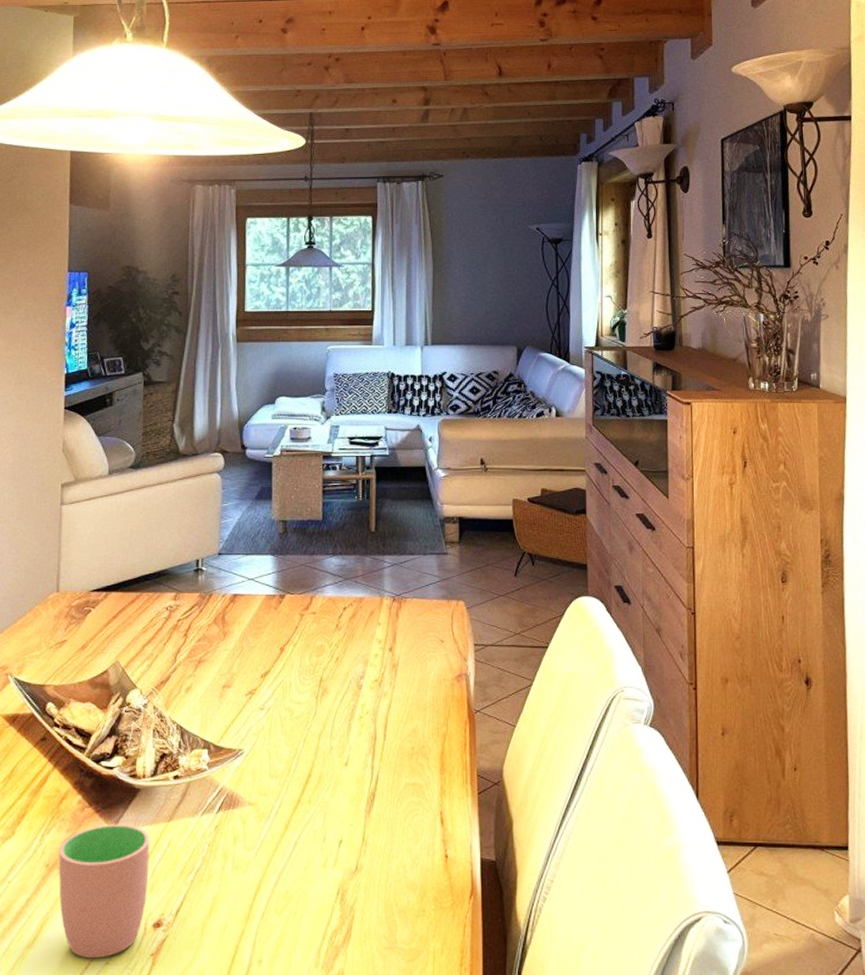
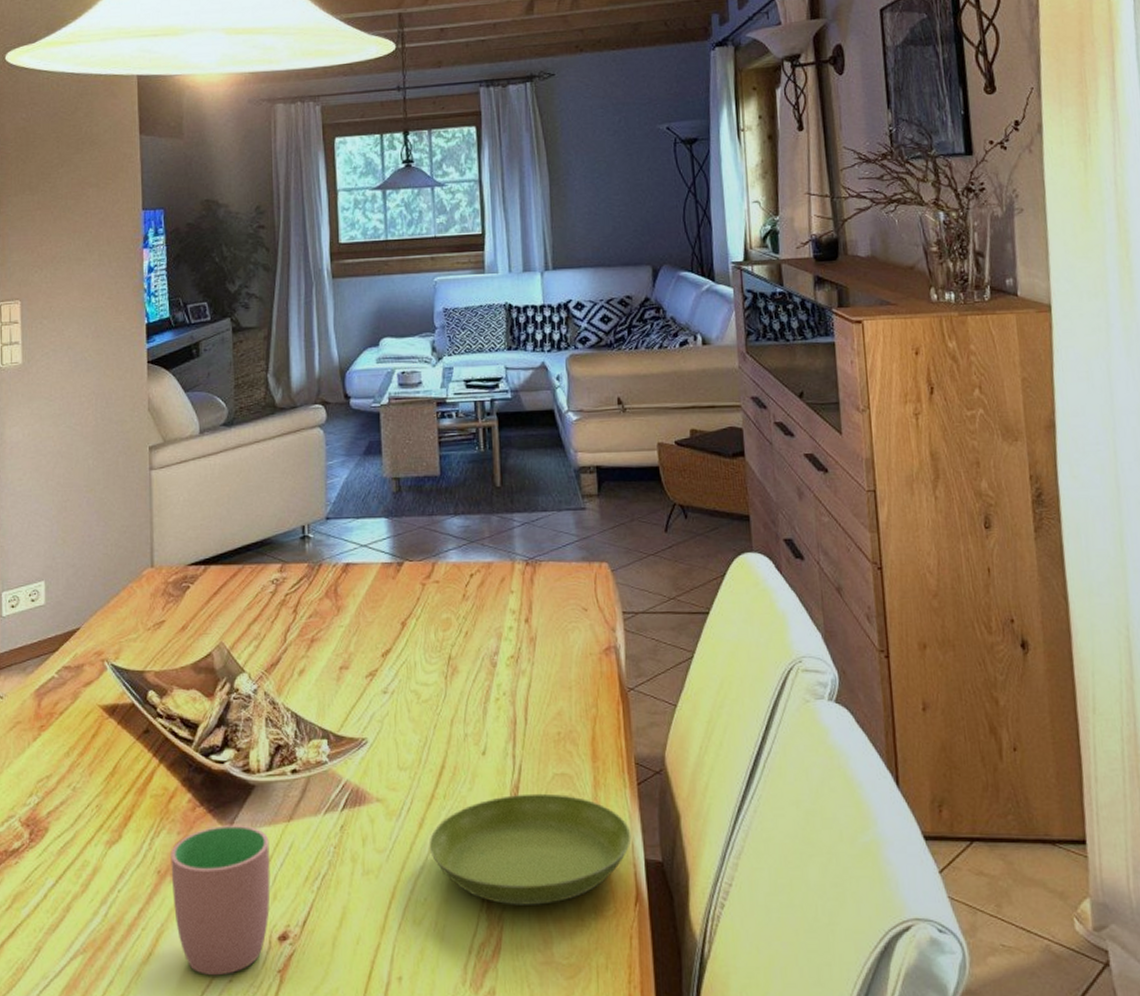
saucer: none [293,800,470,898] -> present [429,793,632,905]

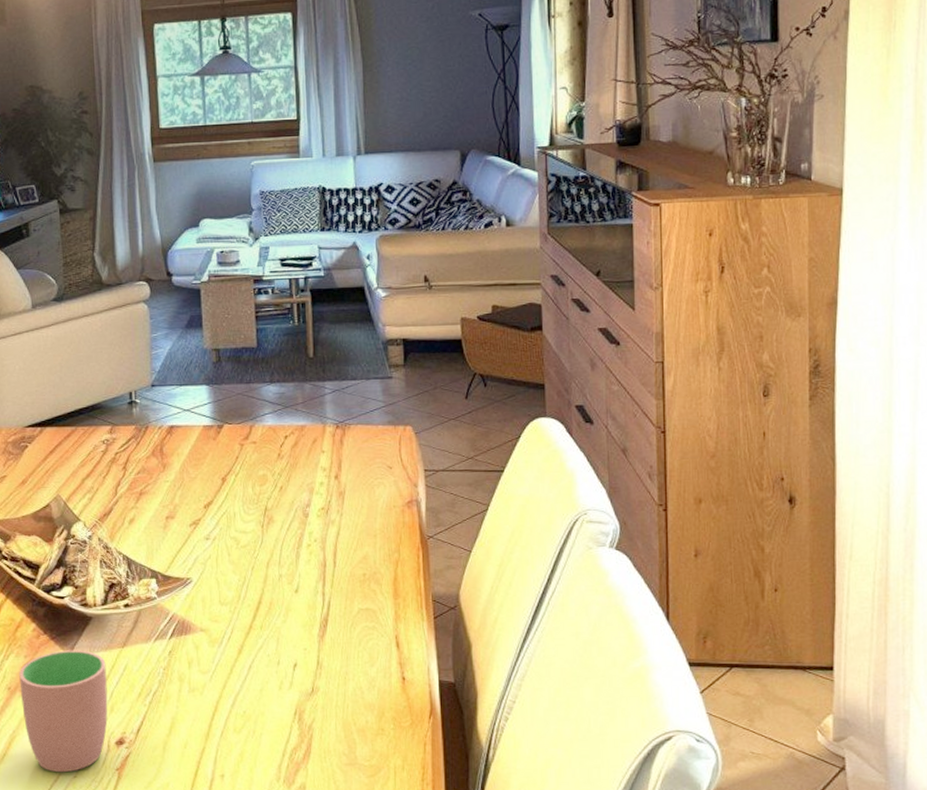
saucer: present [429,793,632,905] -> none [247,625,428,718]

